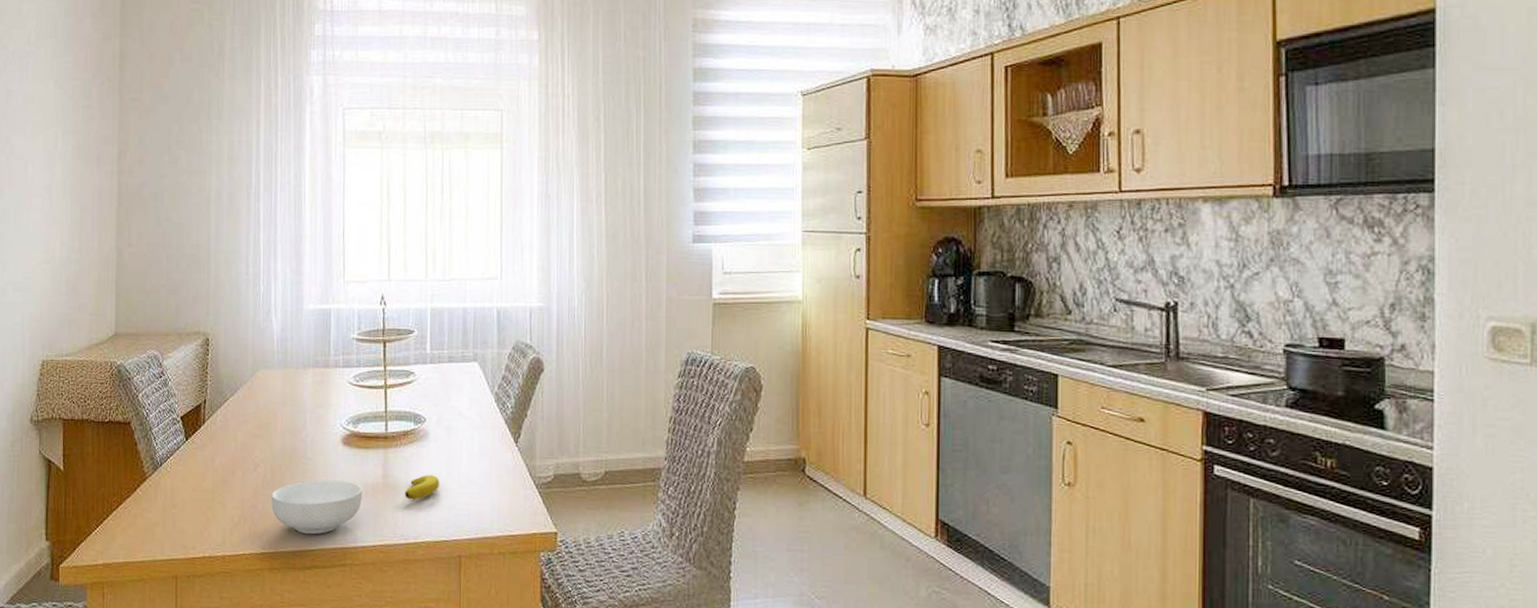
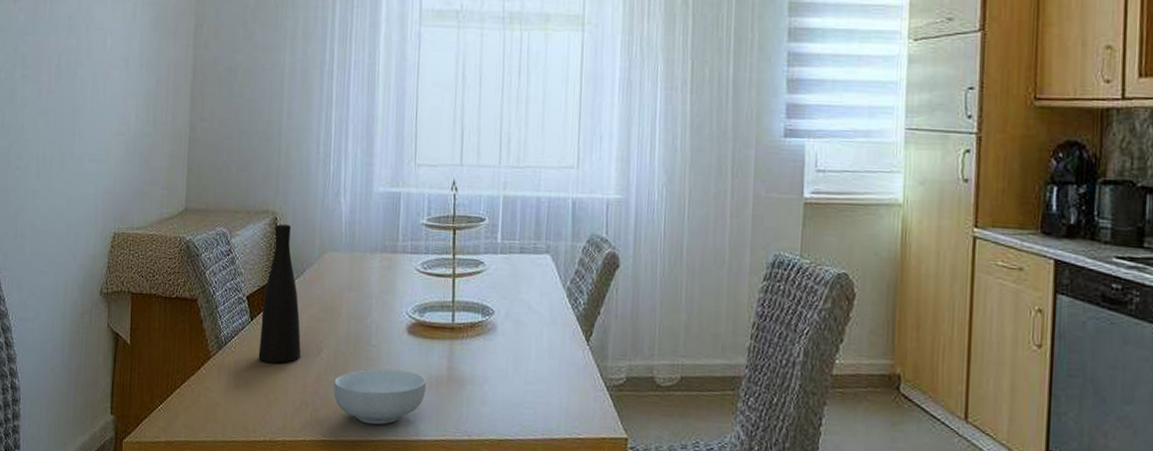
vase: none [195,345,237,480] -> present [258,224,301,363]
banana: present [405,474,440,500] -> none [470,369,507,395]

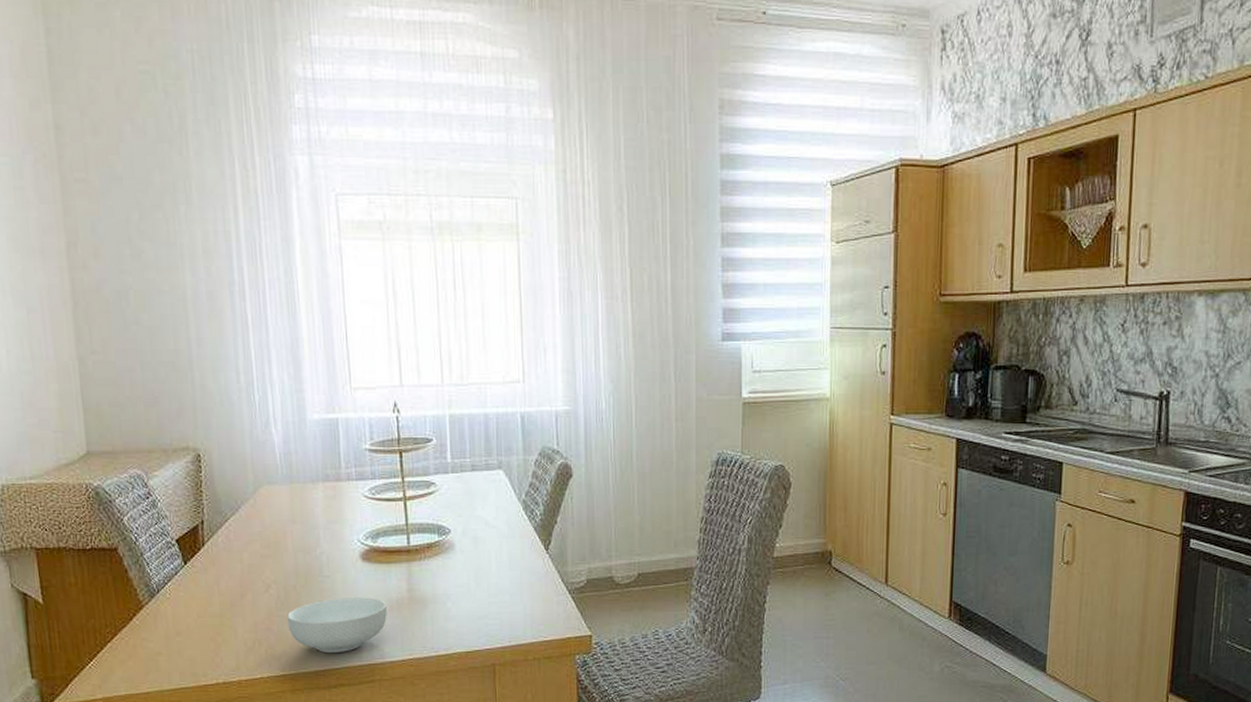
vase: present [258,224,301,363] -> none [195,461,246,605]

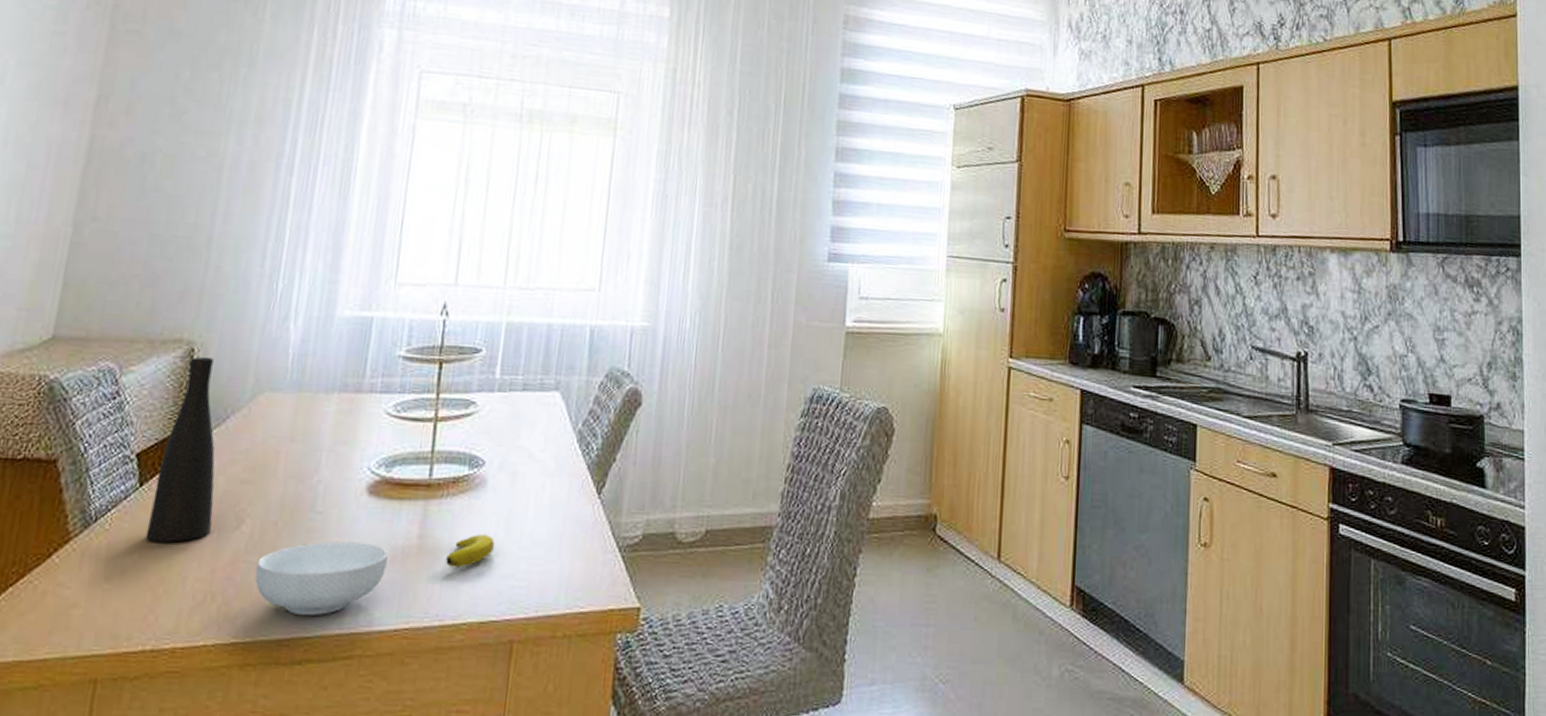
vase: none [195,461,246,605] -> present [145,357,215,542]
banana: none [432,585,469,612] -> present [446,533,495,568]

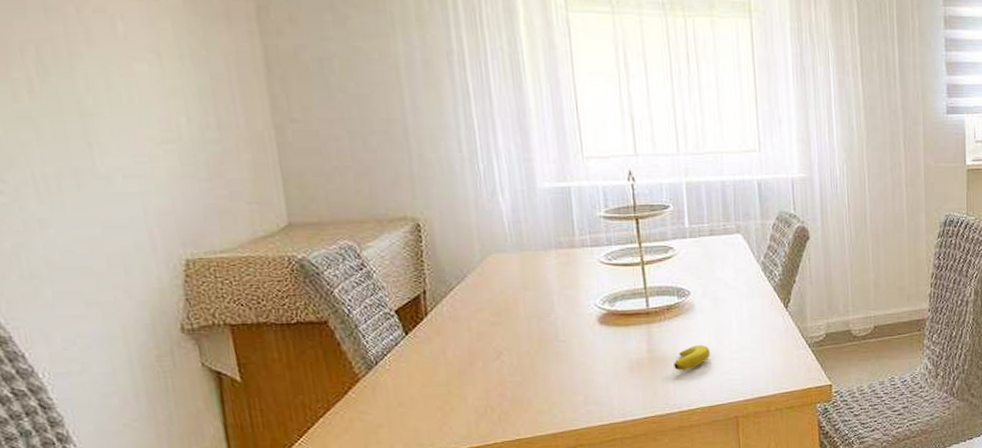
vase: present [145,357,215,542] -> none [417,231,476,375]
cereal bowl: present [254,541,388,615] -> none [521,359,627,415]

